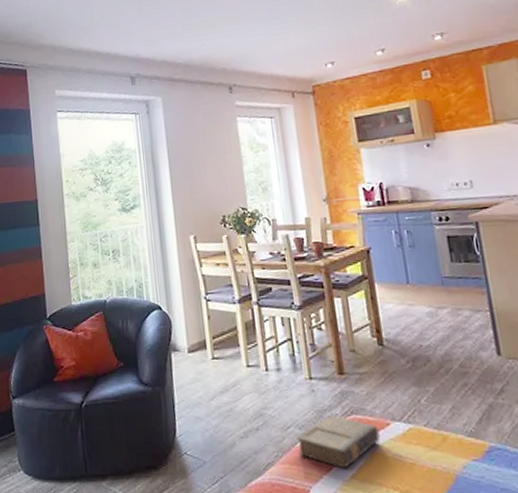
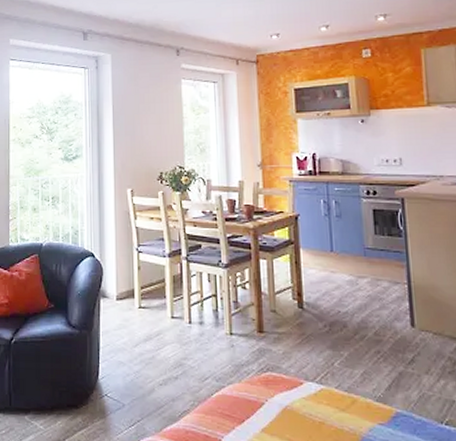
book: present [296,415,380,469] -> none [213,370,293,422]

